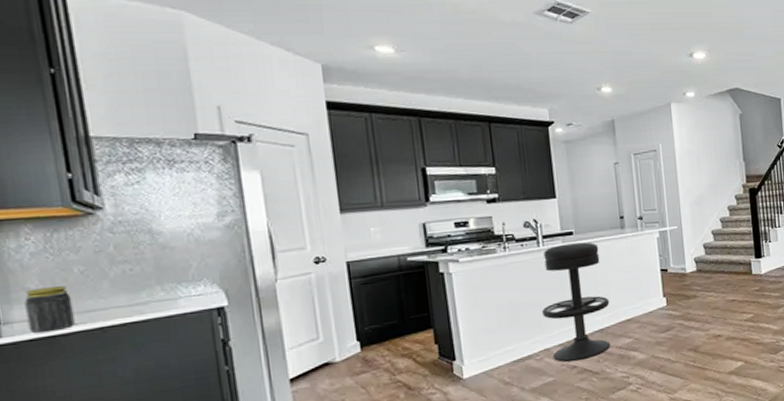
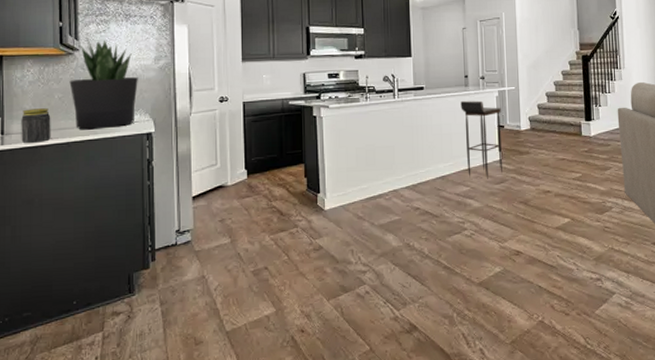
planter: none [93,190,197,311] -> present [69,37,138,130]
bar stool: present [542,242,610,362] -> none [393,97,451,203]
bar stool: none [617,243,668,328] -> present [460,100,502,179]

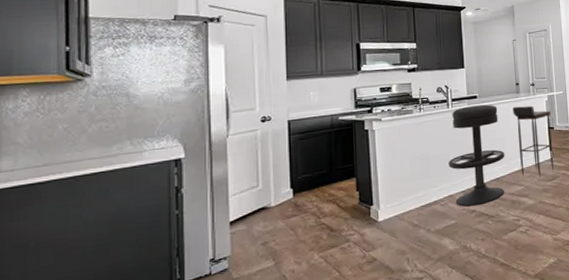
jar: present [21,108,51,144] -> none [12,140,53,183]
planter: present [69,37,138,130] -> none [78,61,165,162]
bar stool: none [393,97,451,203] -> present [448,104,505,207]

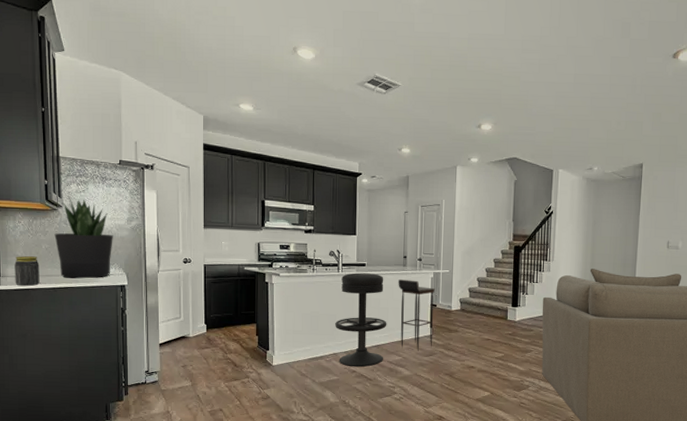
jar: none [12,140,53,183] -> present [14,256,40,287]
planter: none [78,61,165,162] -> present [54,195,113,279]

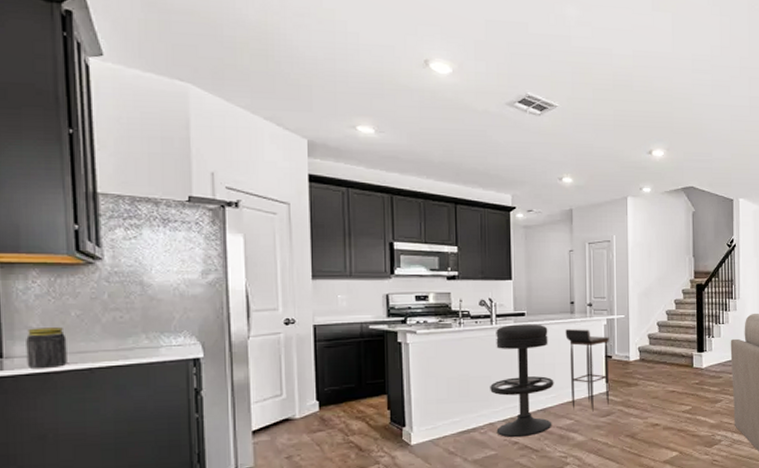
planter: present [54,195,113,279] -> none [90,243,181,354]

